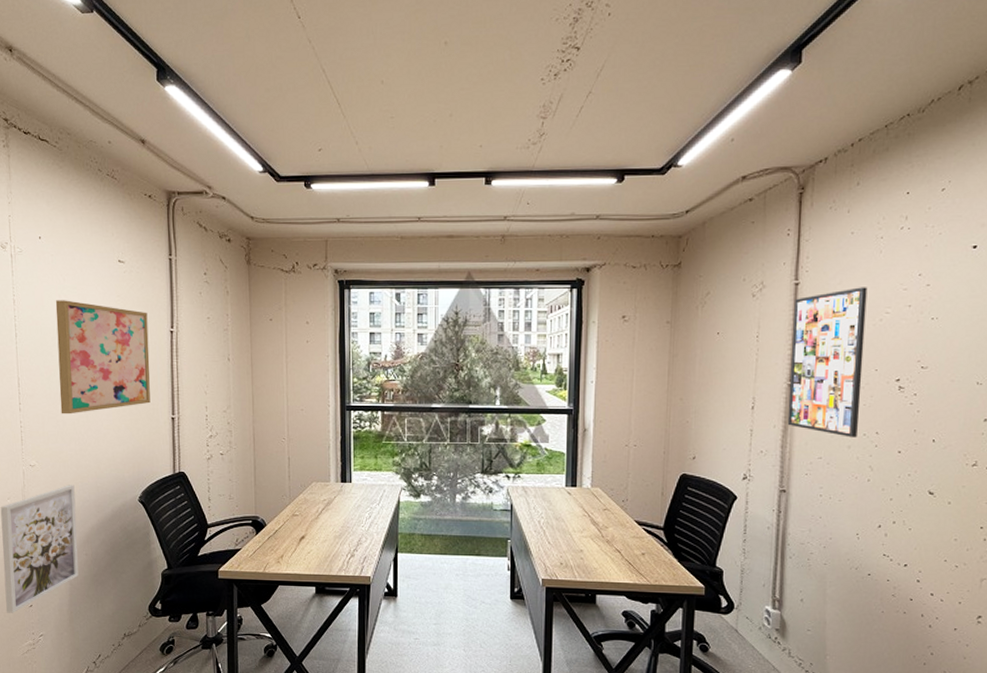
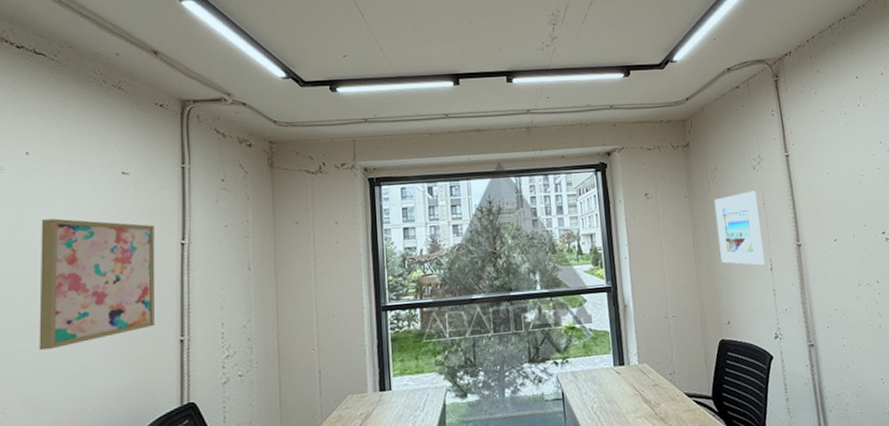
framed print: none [697,321,751,403] -> present [713,190,765,266]
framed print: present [787,287,868,438] -> none [788,155,862,288]

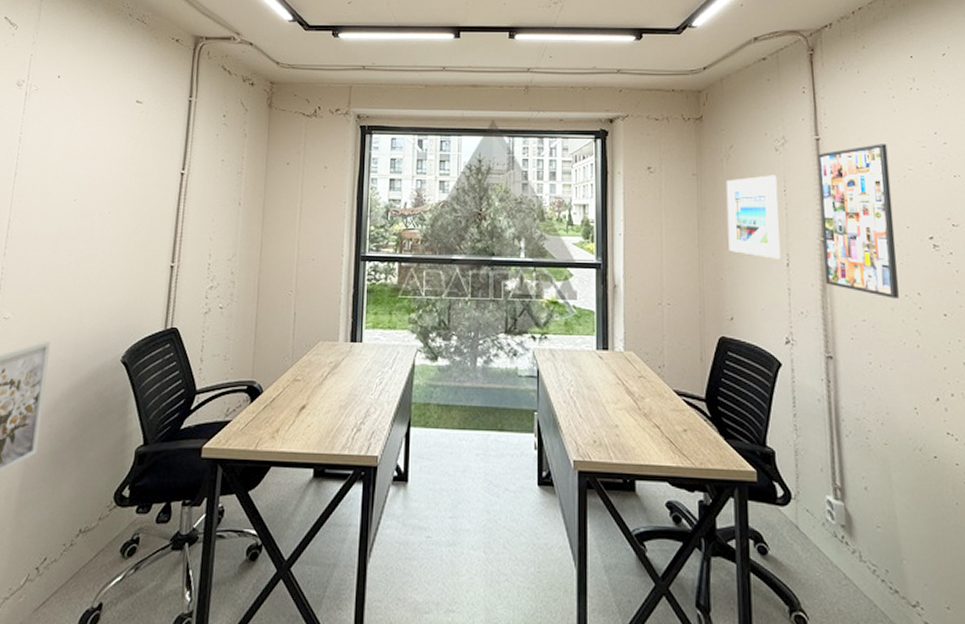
wall art: present [39,218,155,351] -> none [49,139,159,261]
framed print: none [788,155,862,288] -> present [818,144,899,299]

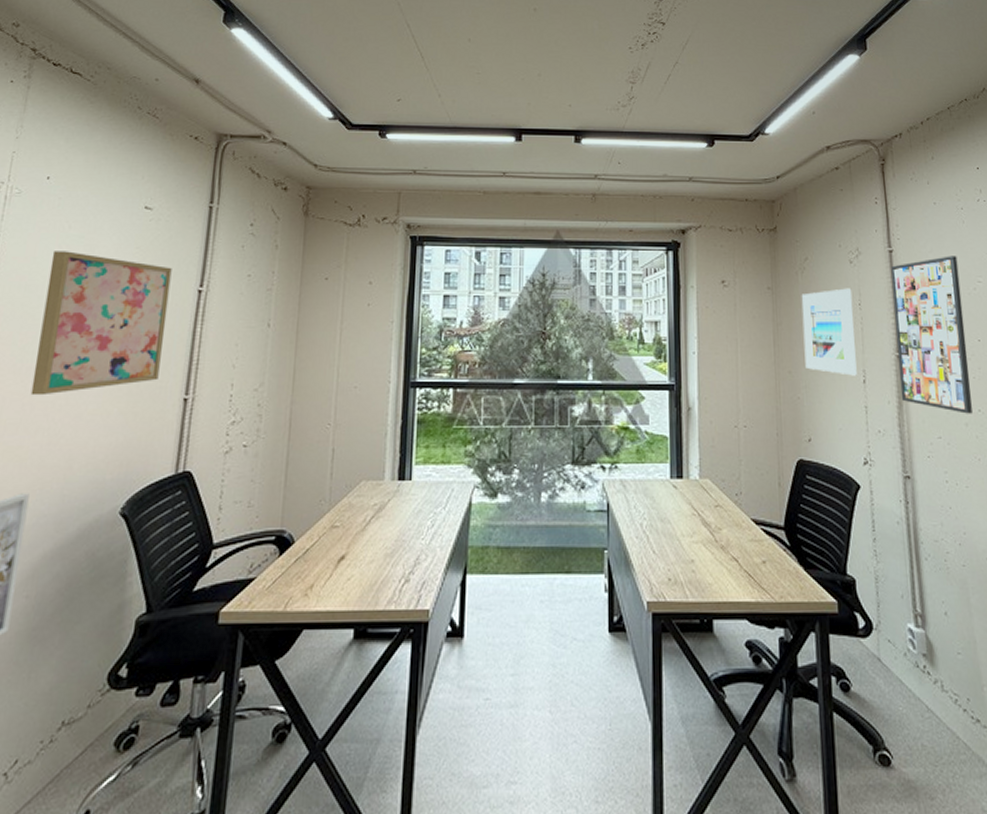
wall art: none [49,139,159,261] -> present [30,251,172,396]

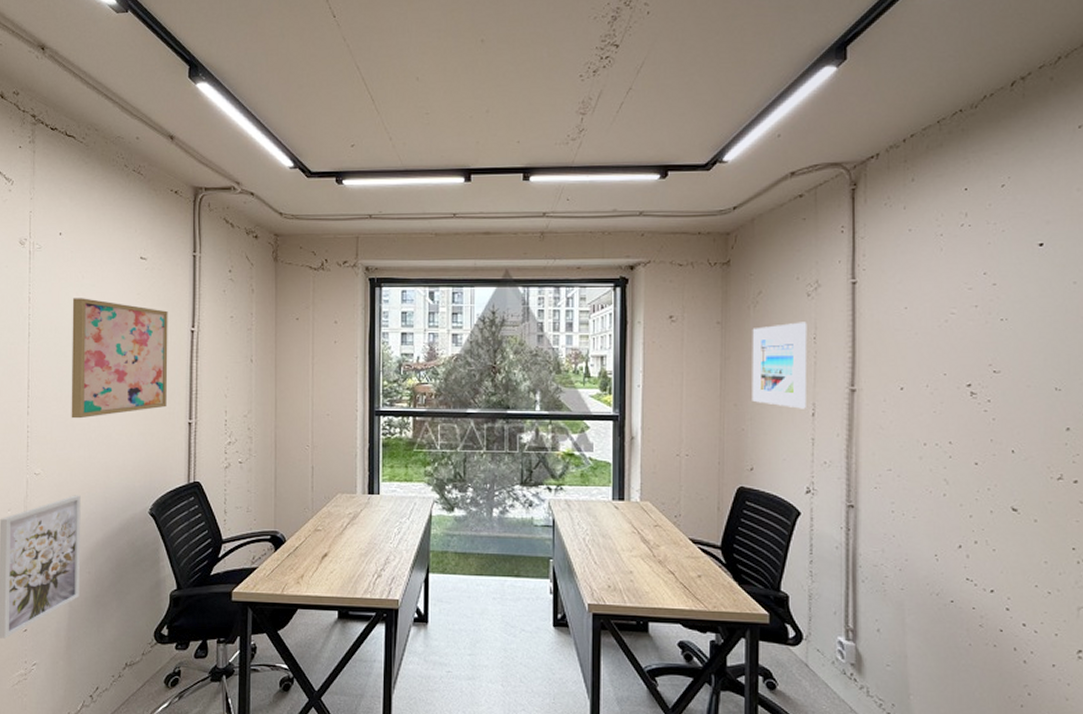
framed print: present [891,256,972,414] -> none [851,286,930,448]

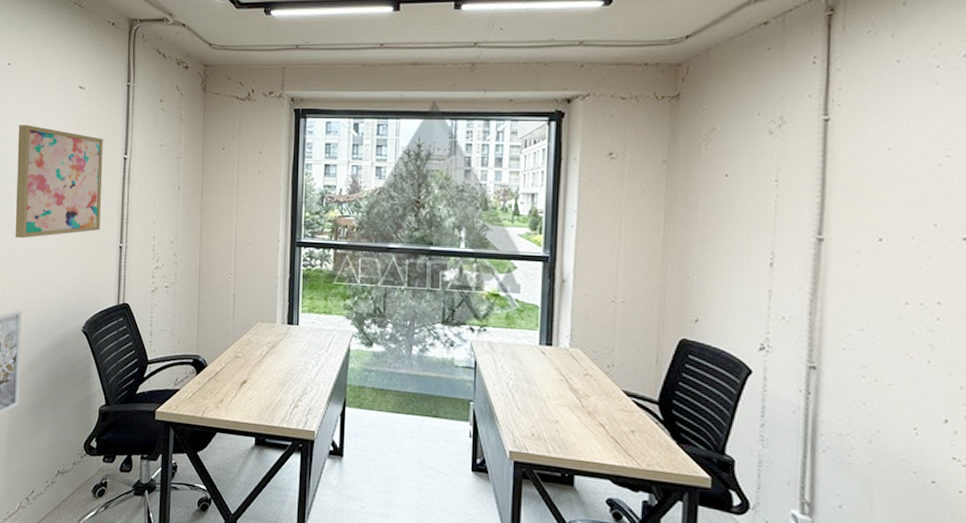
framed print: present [752,322,807,409] -> none [700,162,768,258]

